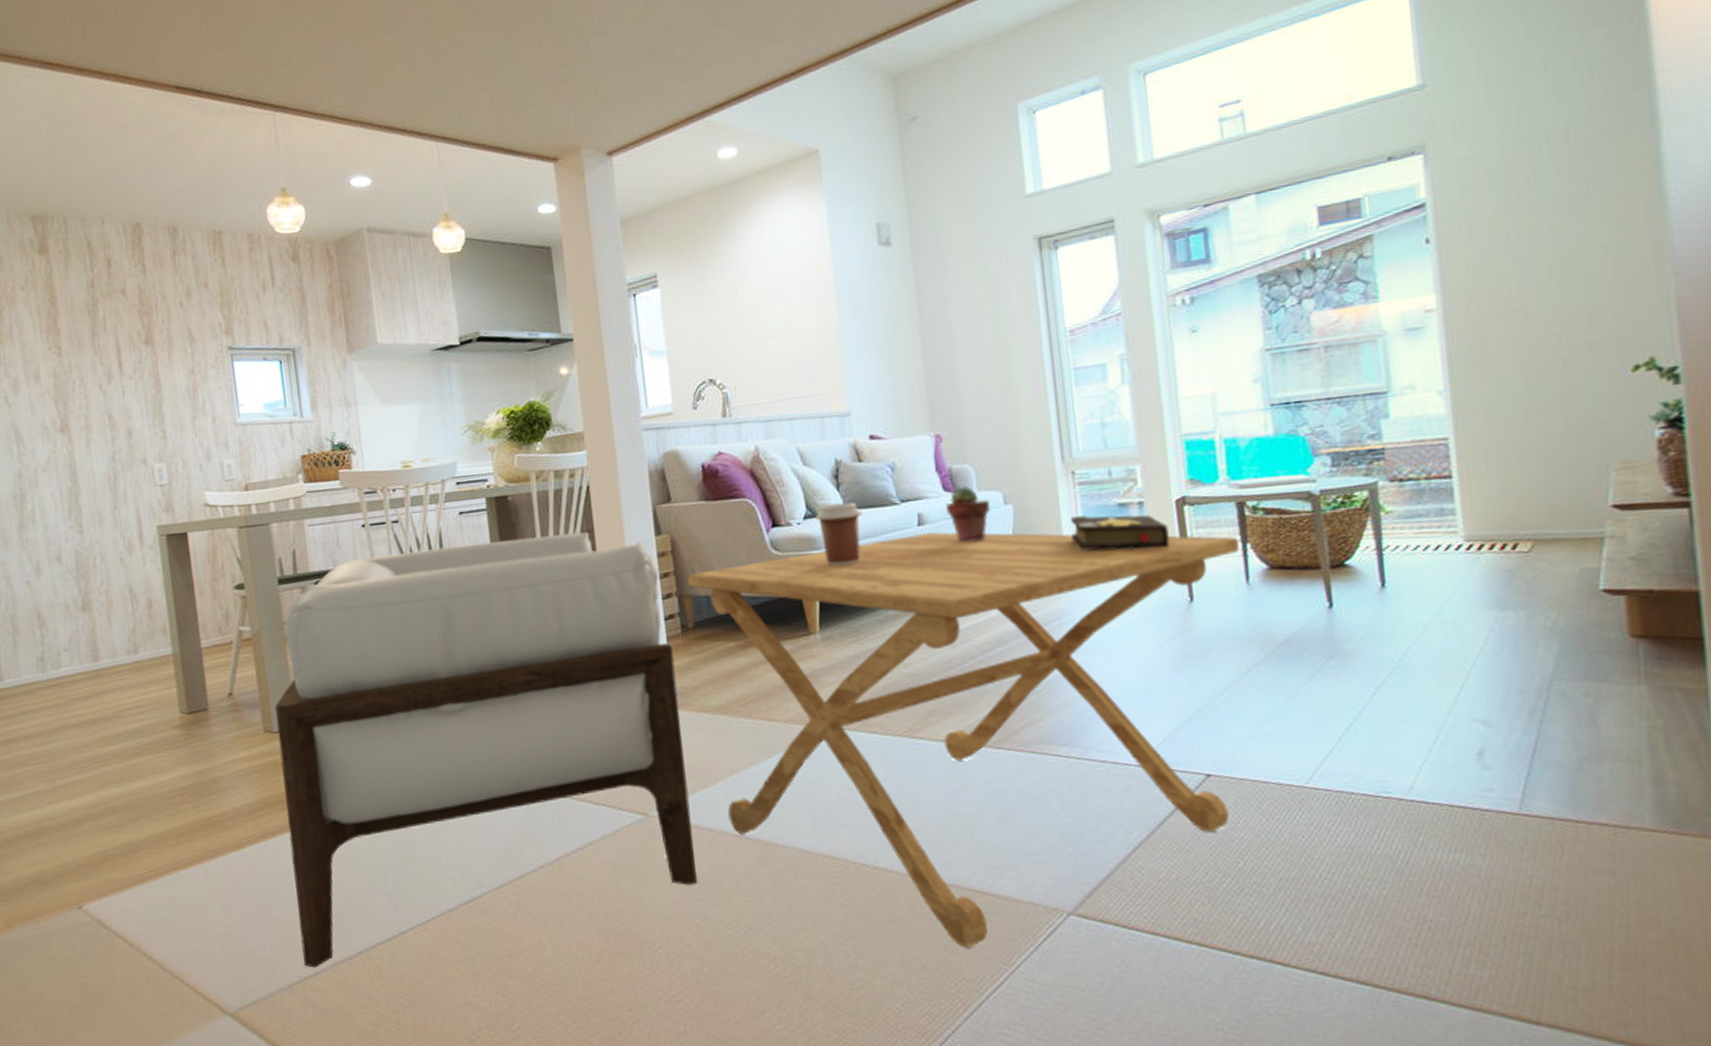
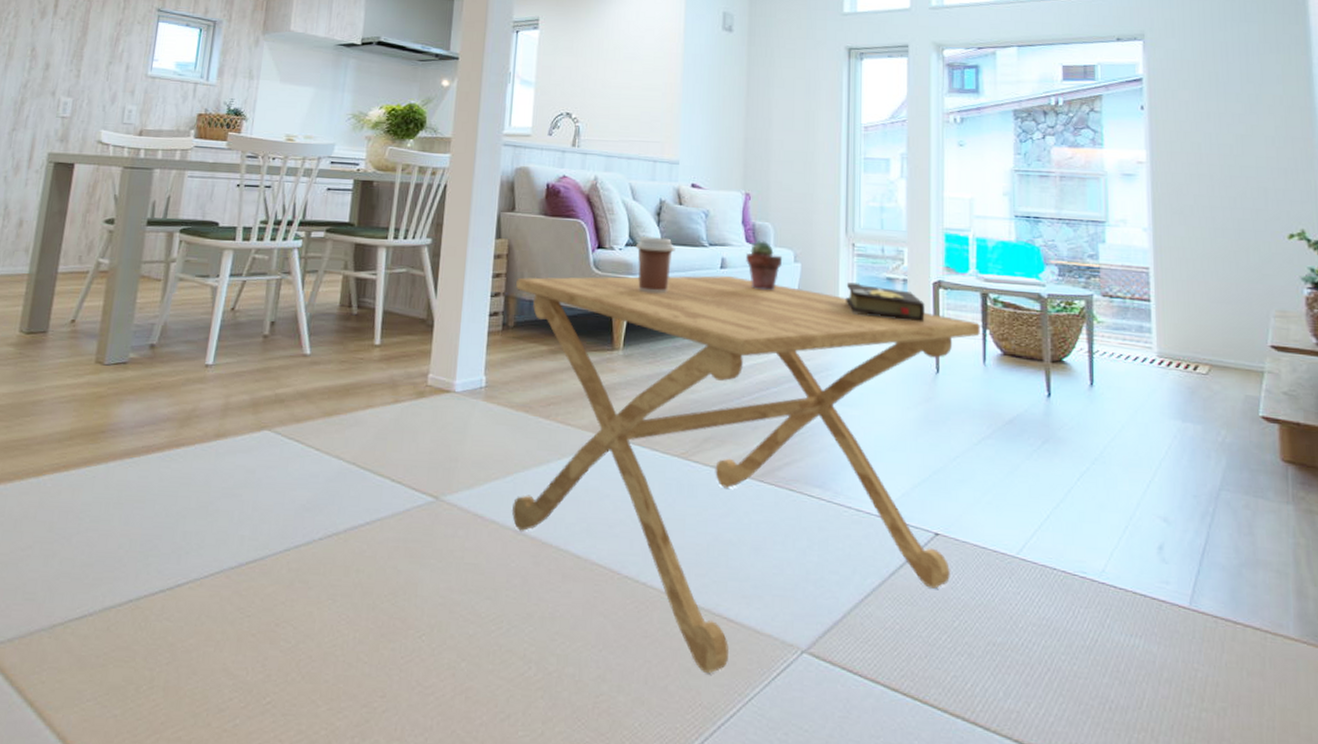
armchair: present [274,532,697,968] -> none [72,214,493,611]

